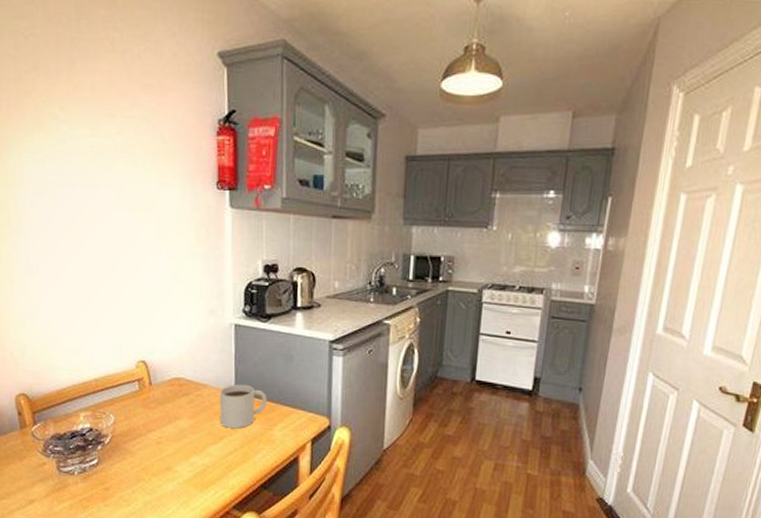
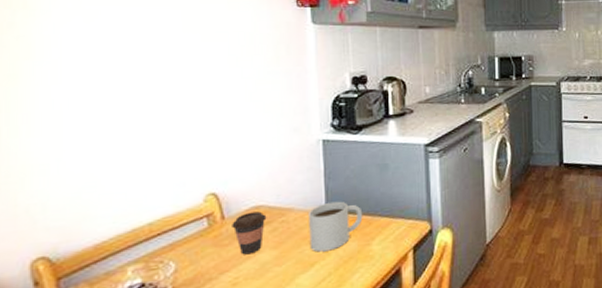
coffee cup: none [157,382,185,420] -> present [232,211,267,255]

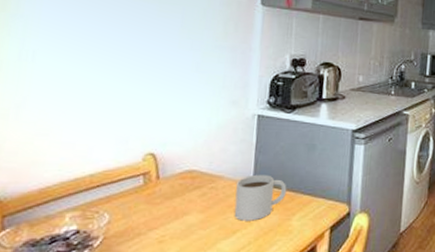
coffee cup: present [232,211,267,255] -> none [165,175,198,215]

